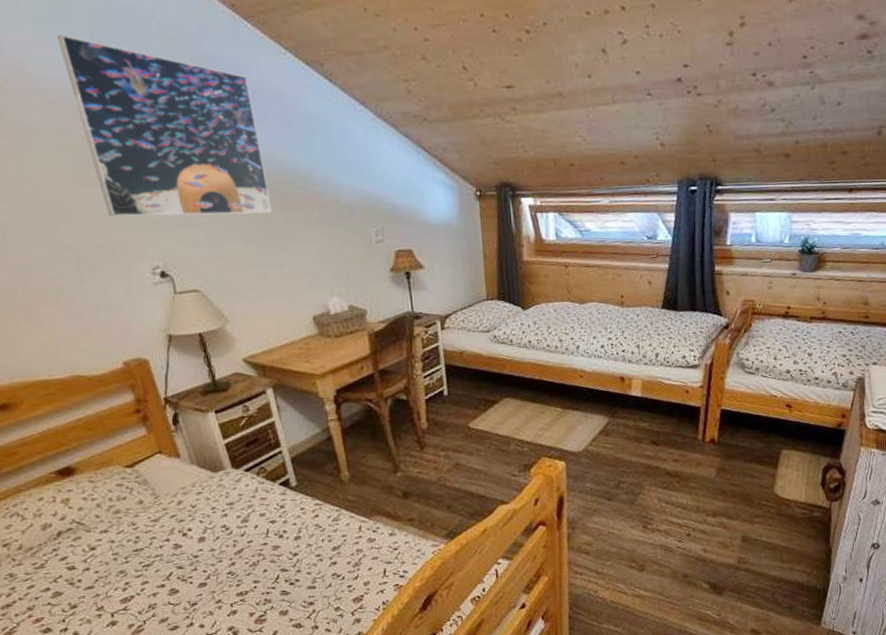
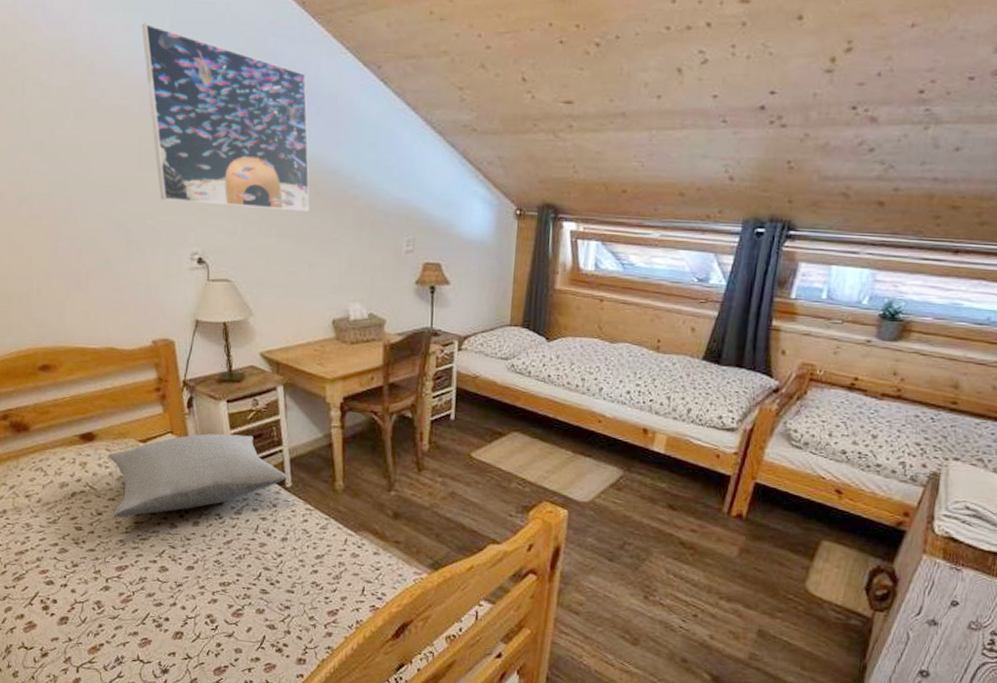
pillow: none [92,442,291,549] -> present [107,433,287,518]

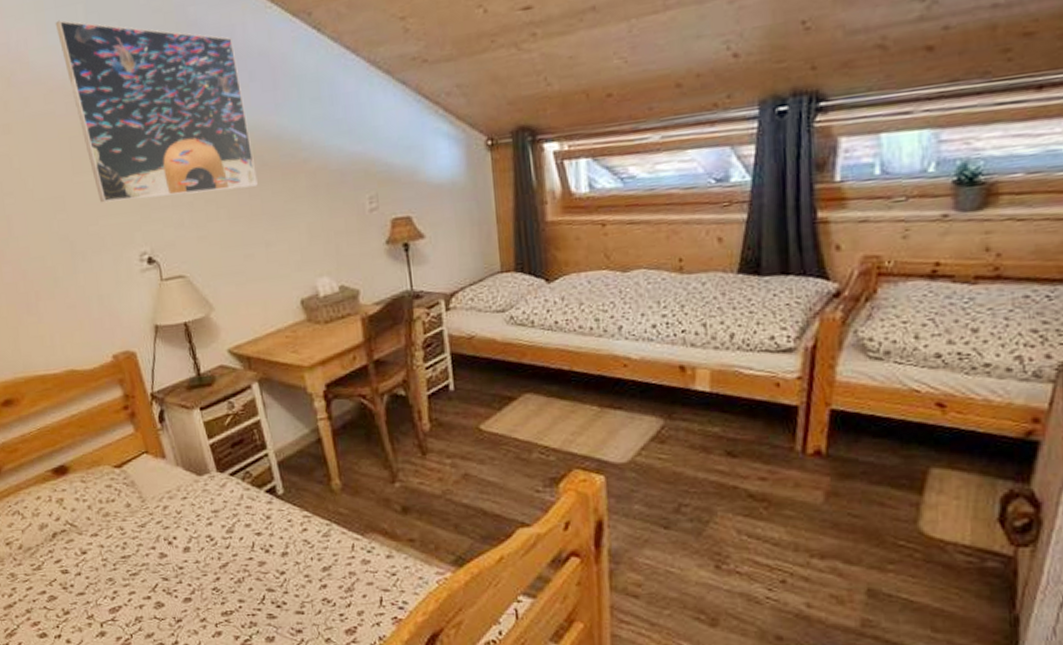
pillow: present [107,433,287,518] -> none [84,443,277,554]

